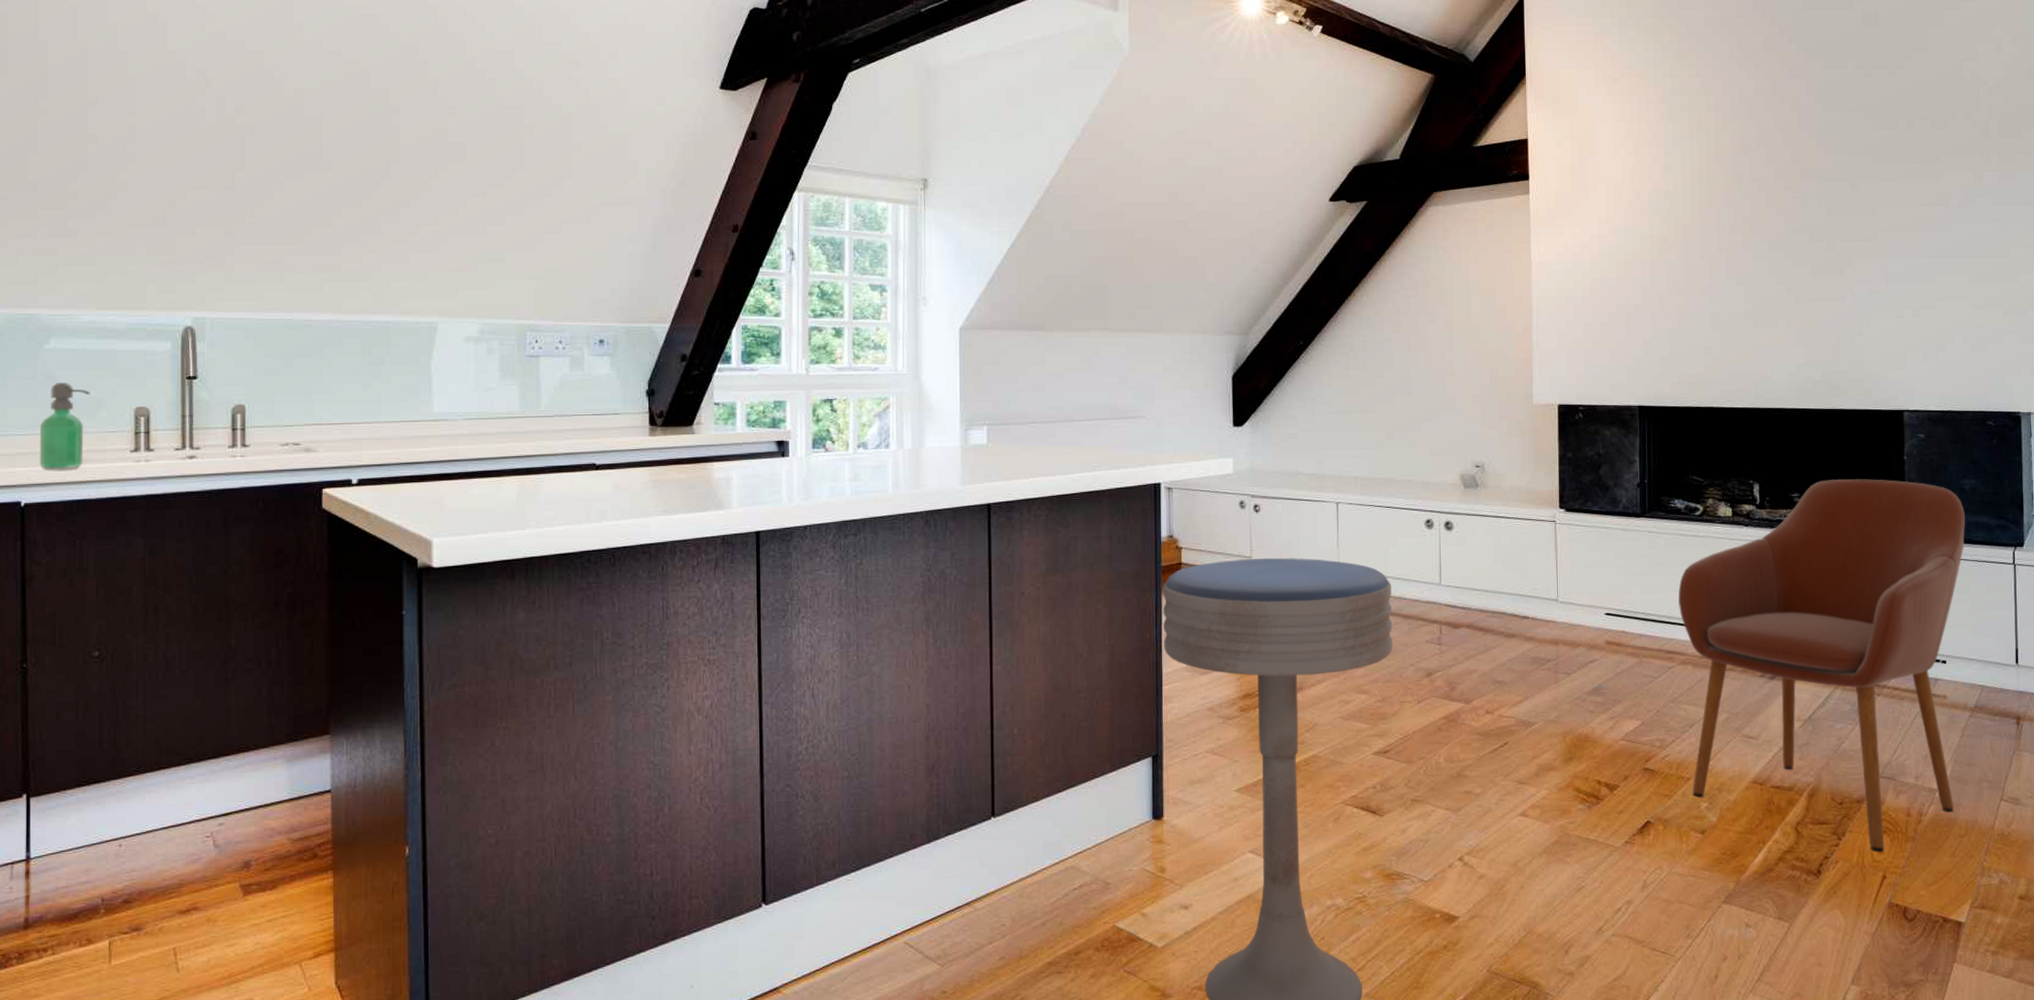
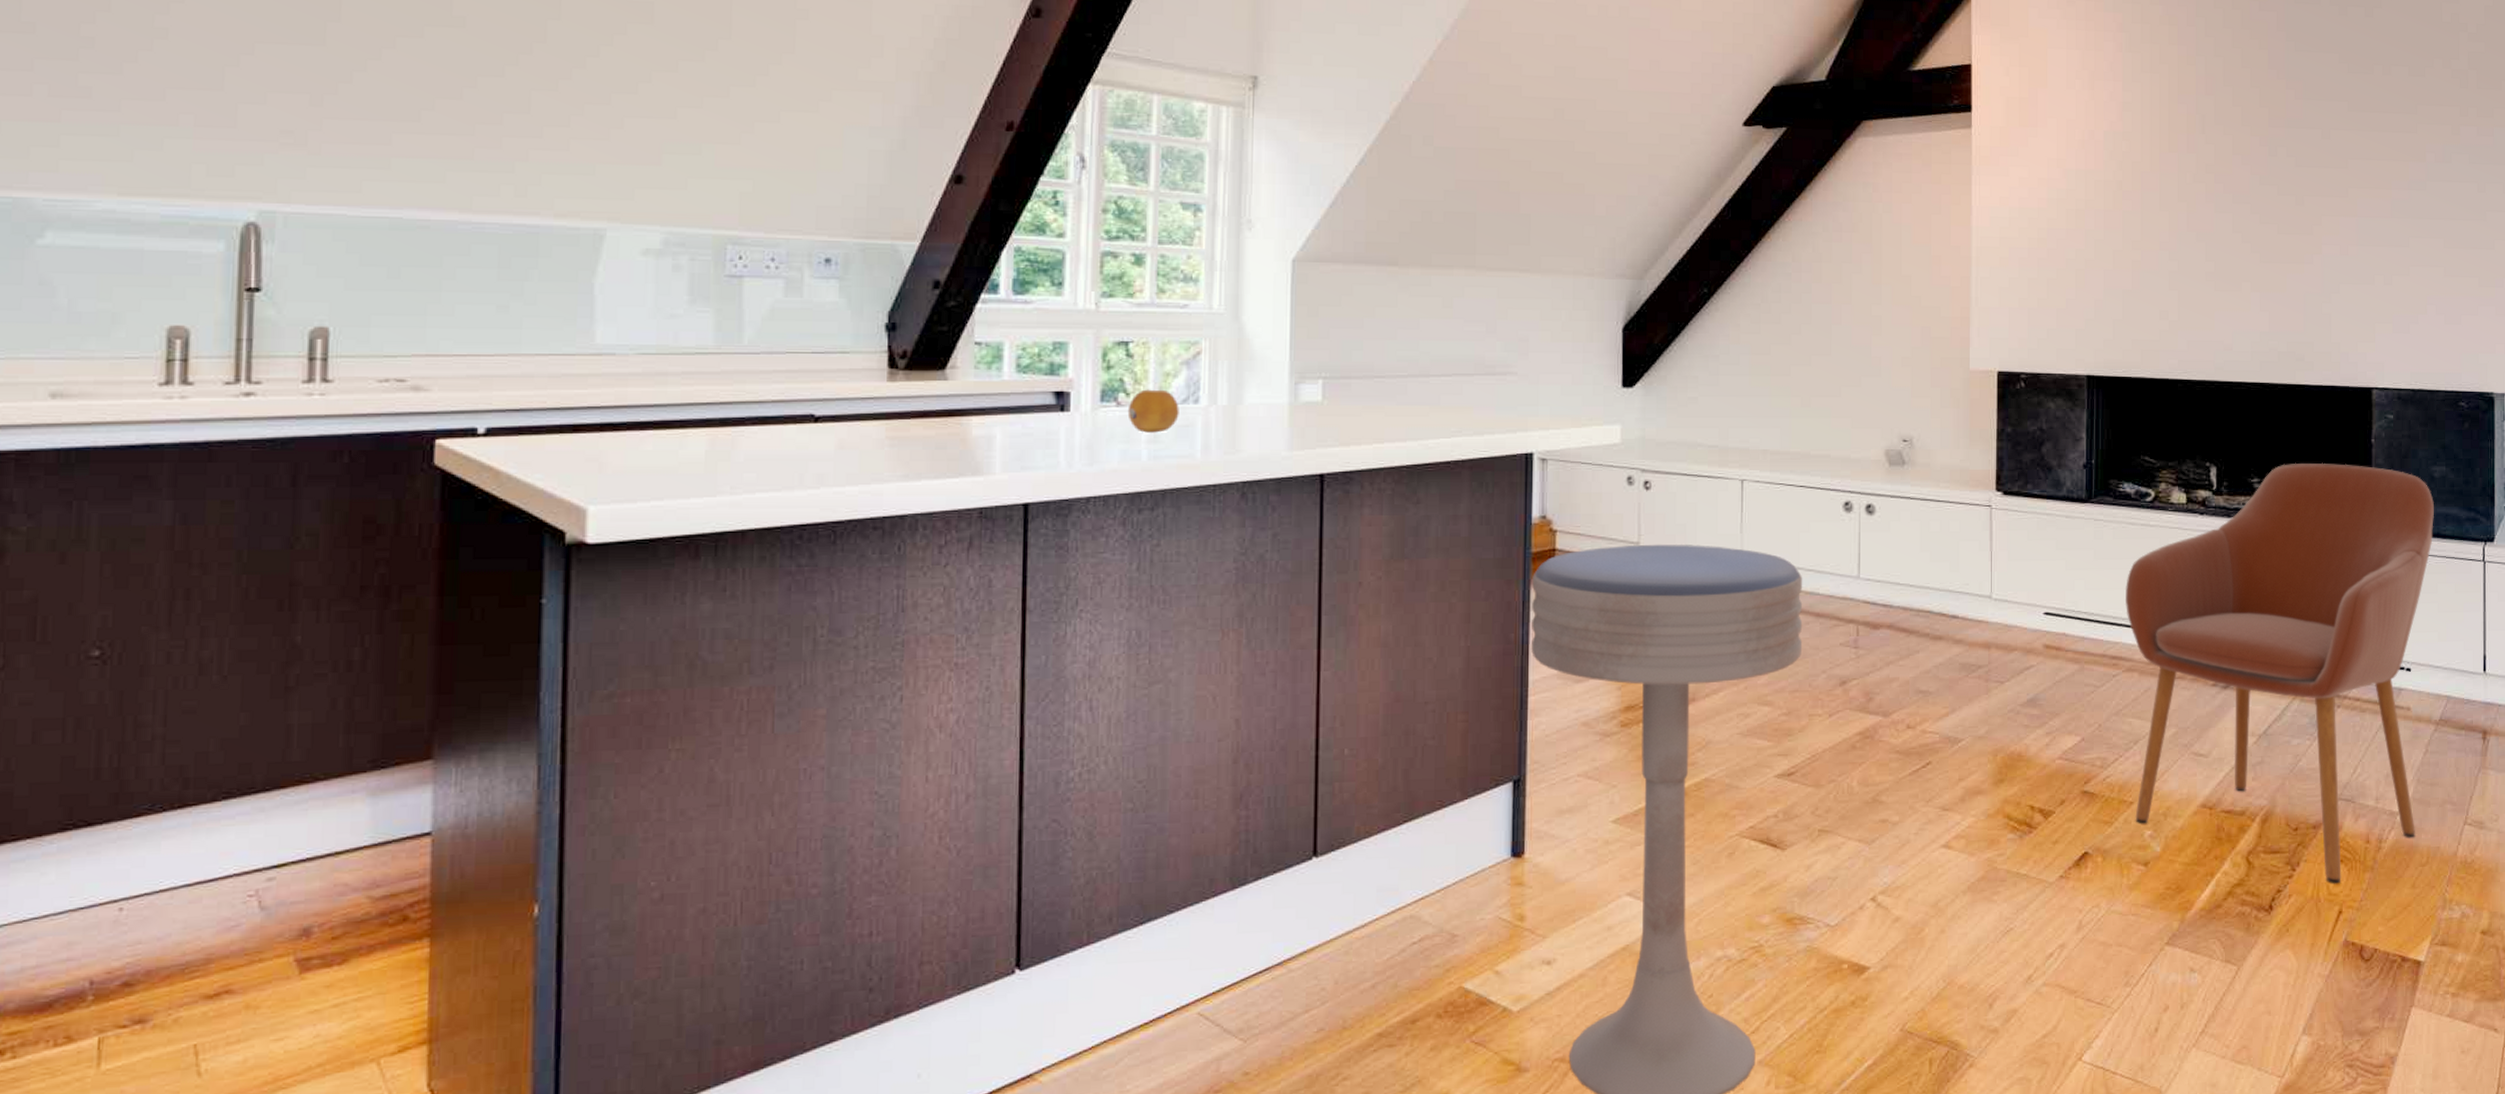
soap dispenser: present [39,382,90,472] -> none [21,289,103,409]
fruit: none [834,437,874,474] -> present [1127,389,1179,434]

